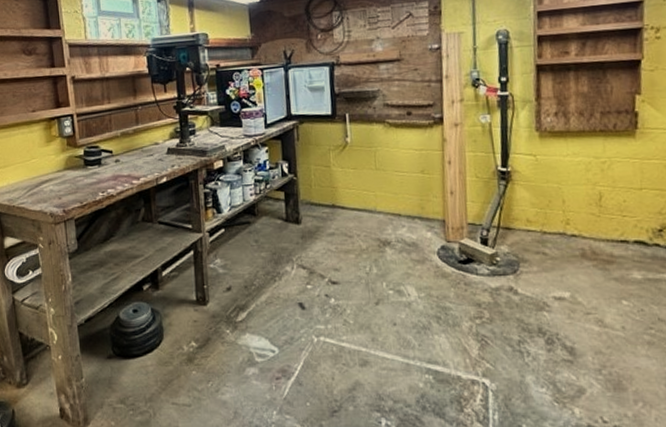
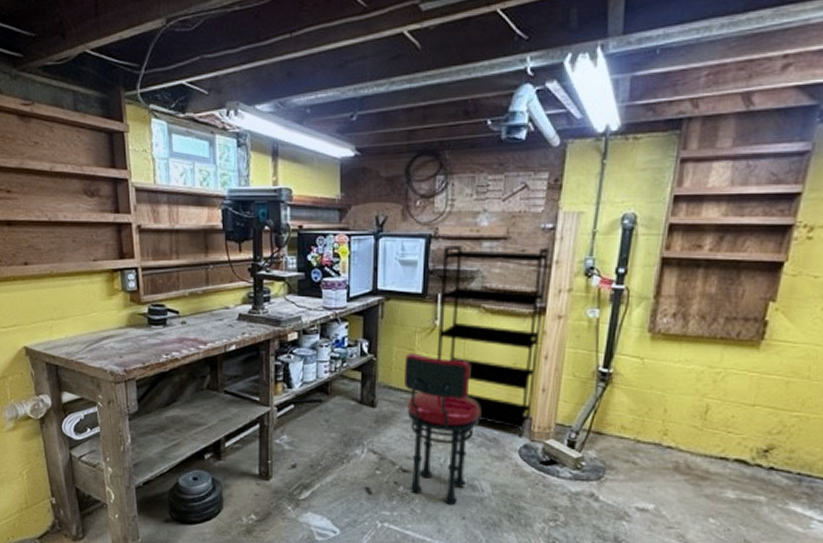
stool: none [322,169,398,312] -> present [403,353,481,505]
shelving unit: none [346,64,444,240] -> present [436,246,549,438]

